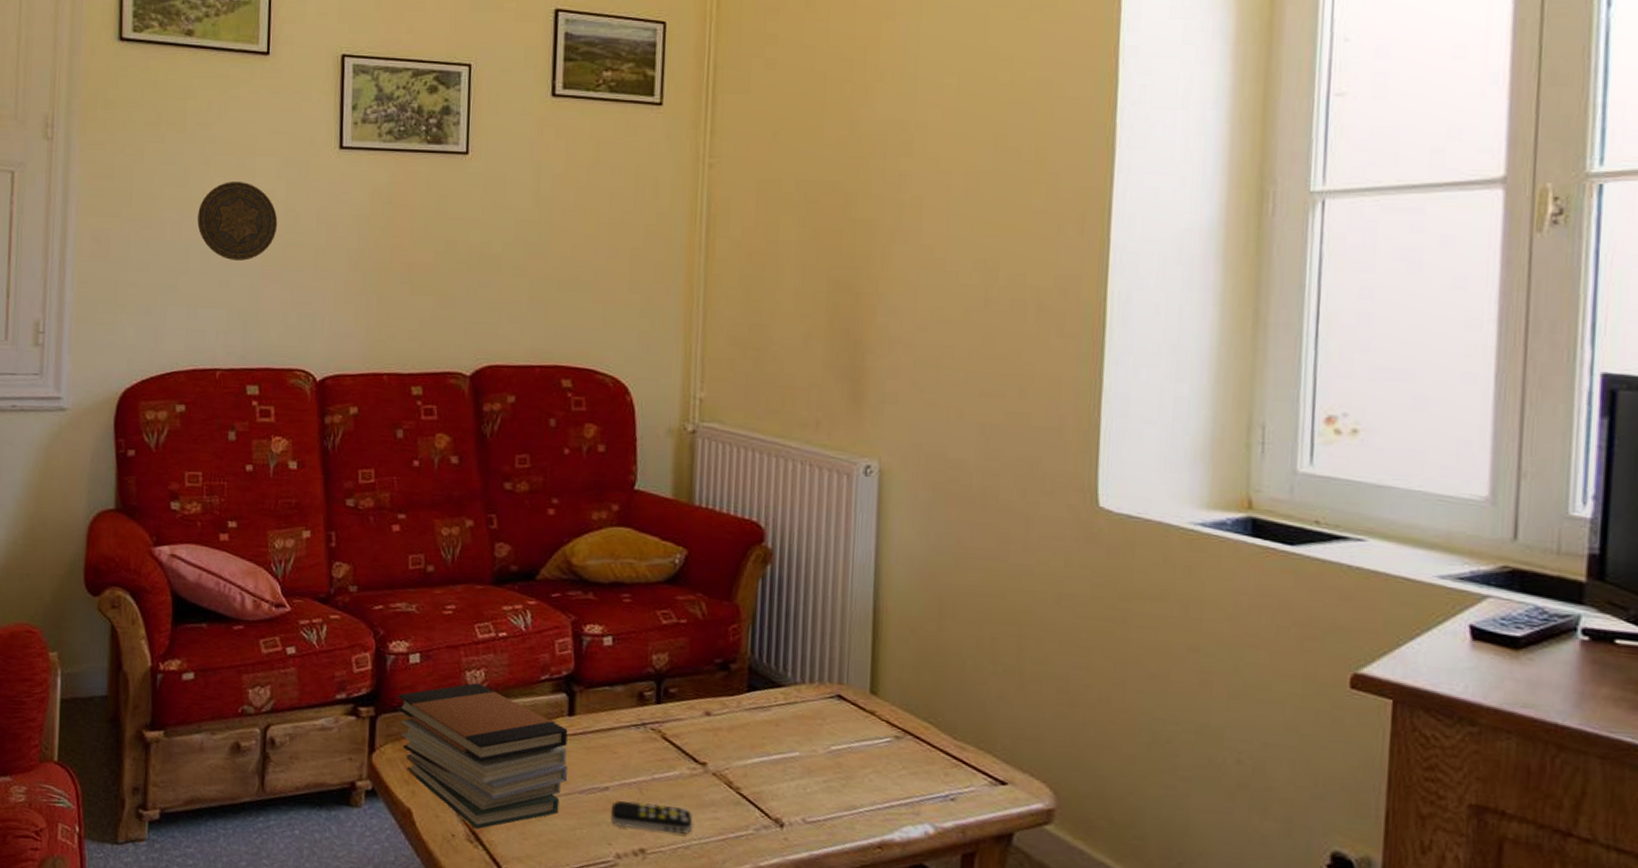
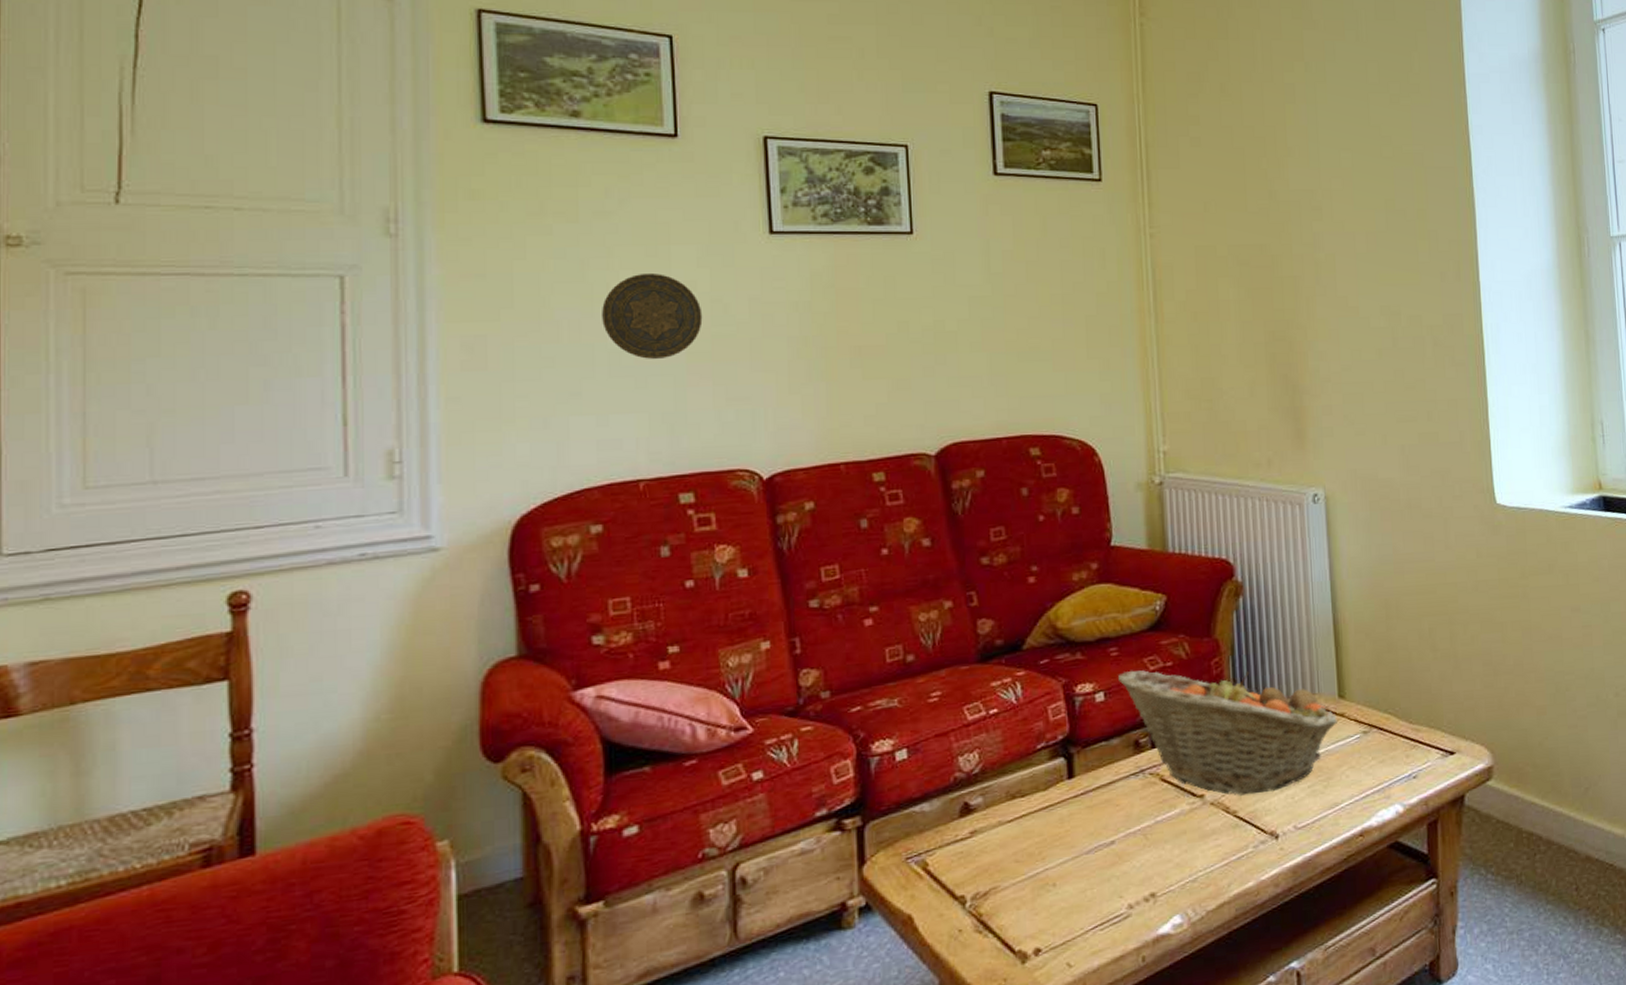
book stack: present [397,683,568,830] -> none [886,766,1072,918]
remote control: present [610,800,693,834] -> none [1119,842,1198,878]
fruit basket: none [628,620,867,777] -> present [1118,670,1339,796]

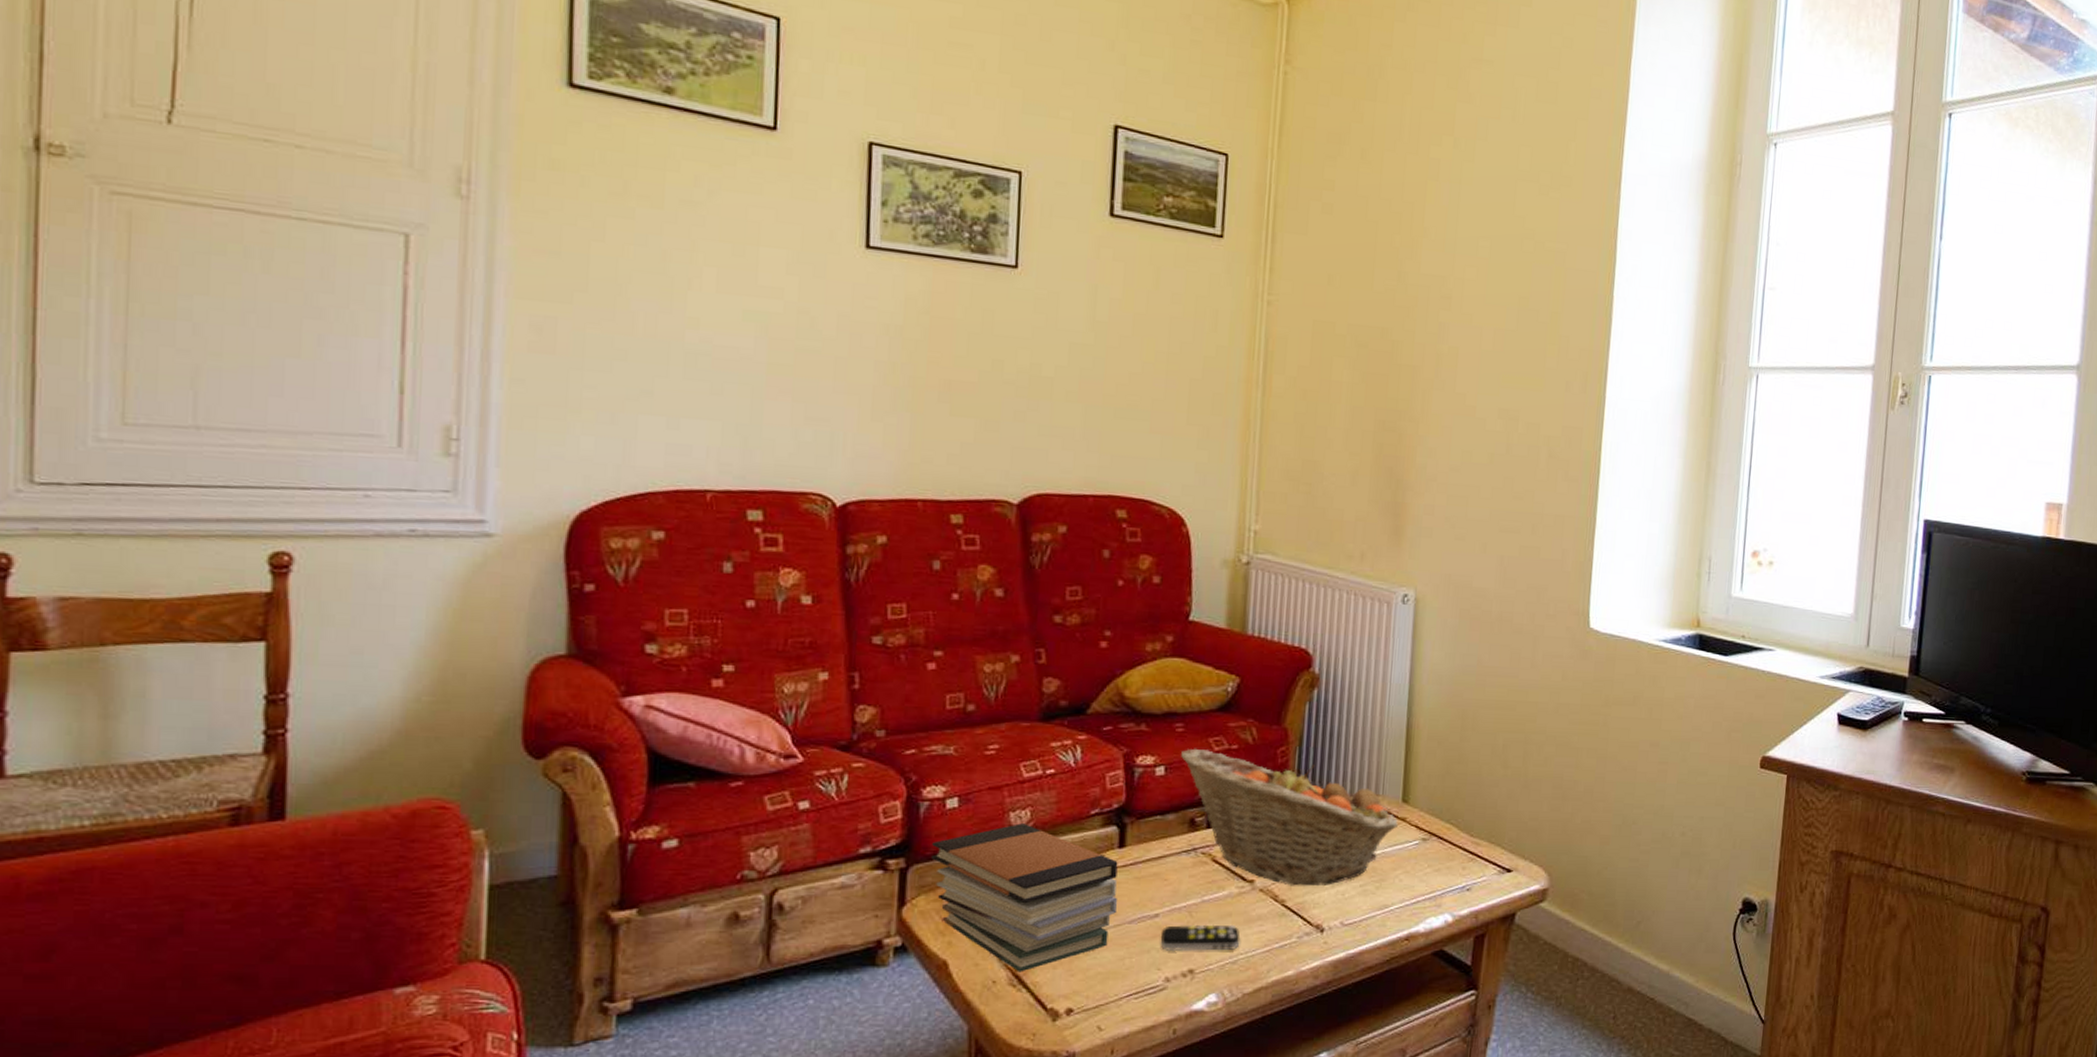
decorative plate: present [602,272,703,359] -> none [681,273,788,367]
book stack: none [886,766,1072,918] -> present [931,823,1118,972]
remote control: none [1119,842,1198,878] -> present [1160,924,1241,952]

